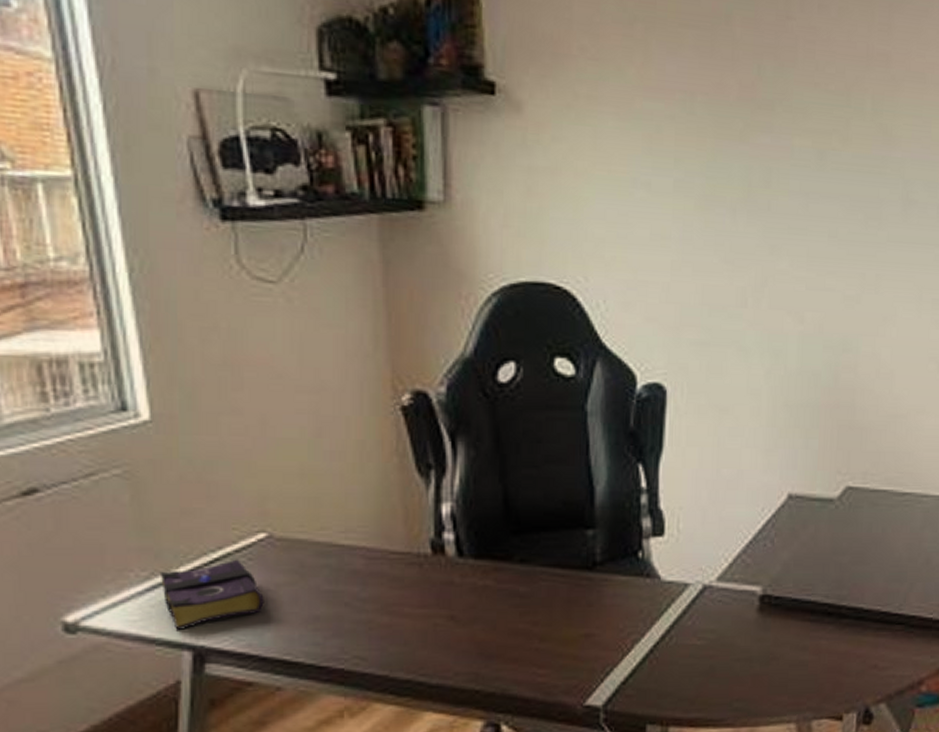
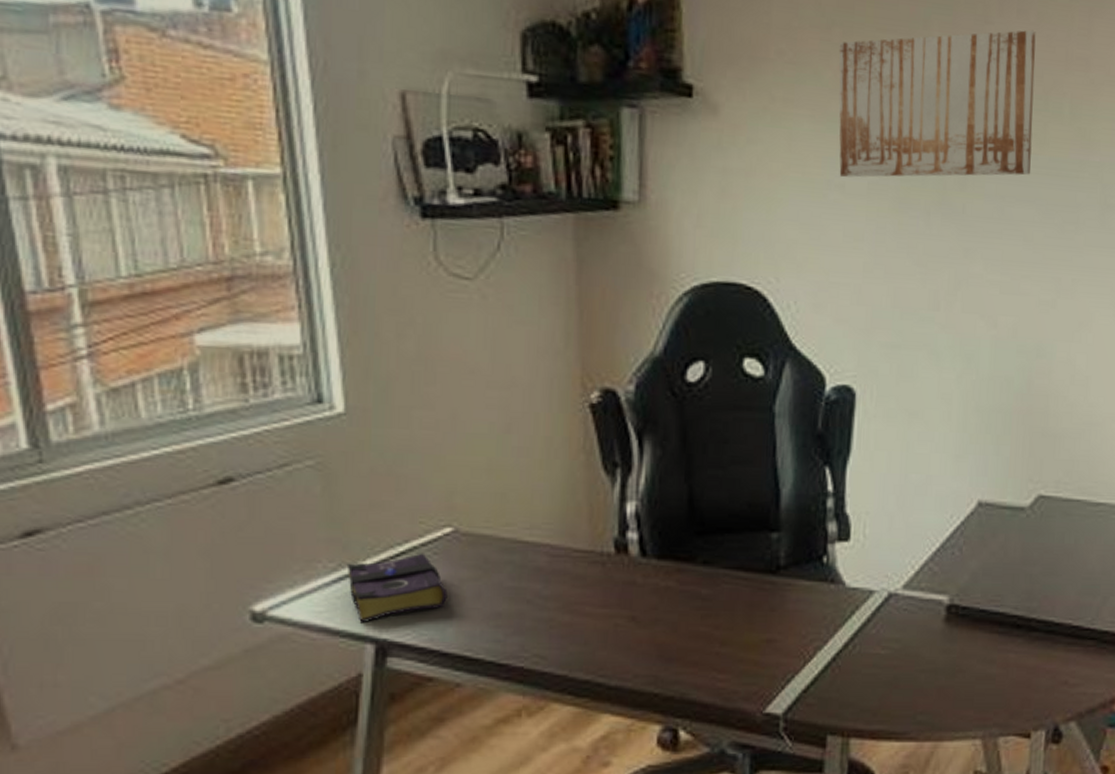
wall art: none [641,25,837,175] -> present [839,29,1036,178]

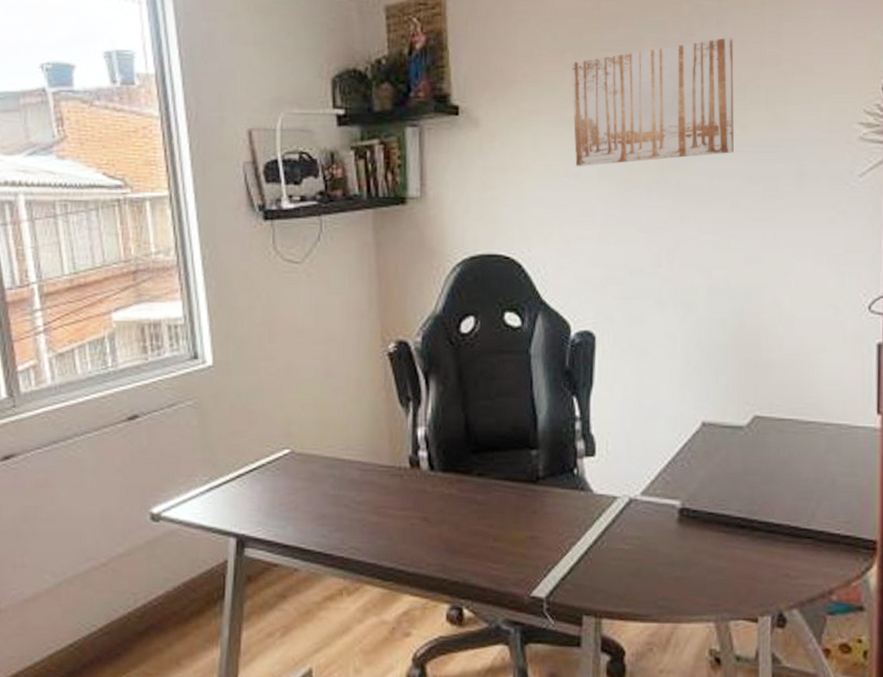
book: present [346,553,448,624] -> none [215,469,287,522]

